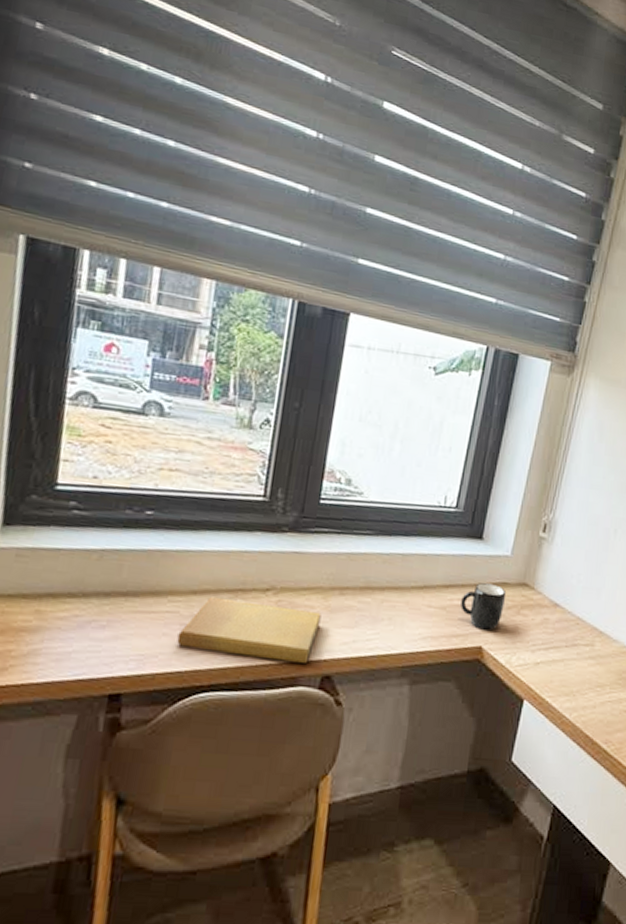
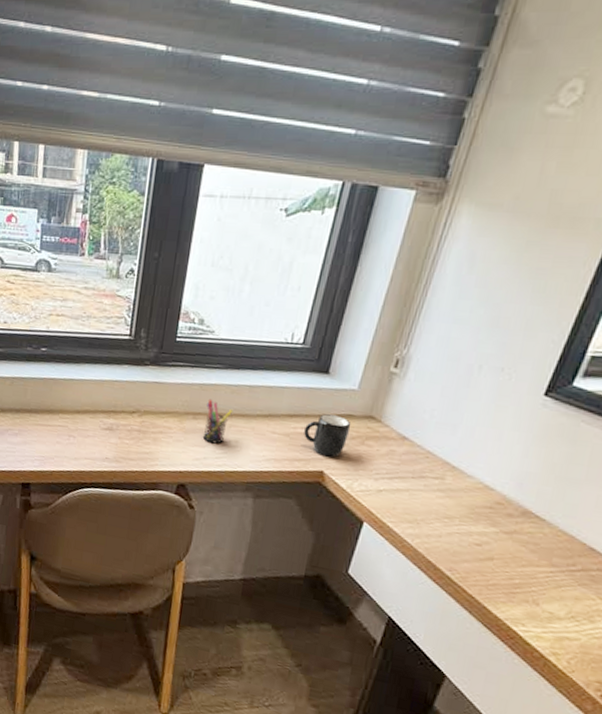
book: present [177,596,322,665] -> none [67,415,177,474]
pen holder: none [351,570,386,624] -> present [202,398,234,444]

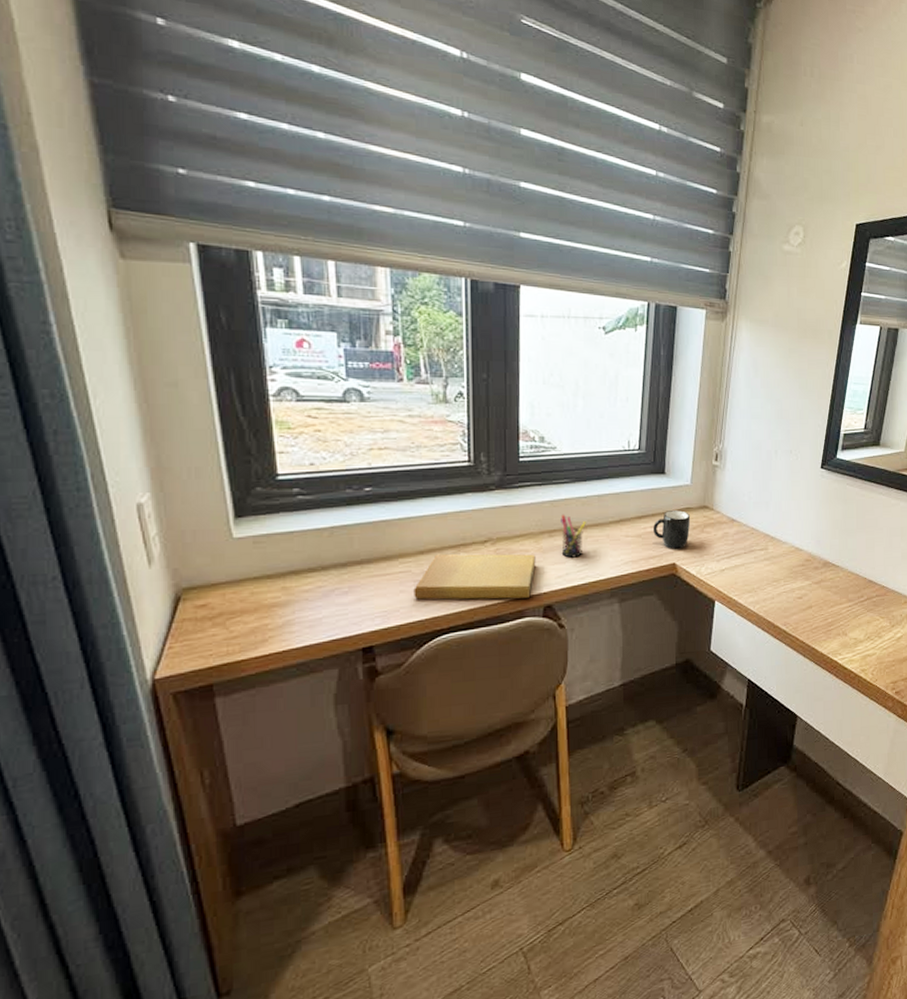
book: none [67,415,177,474] -> present [414,553,536,600]

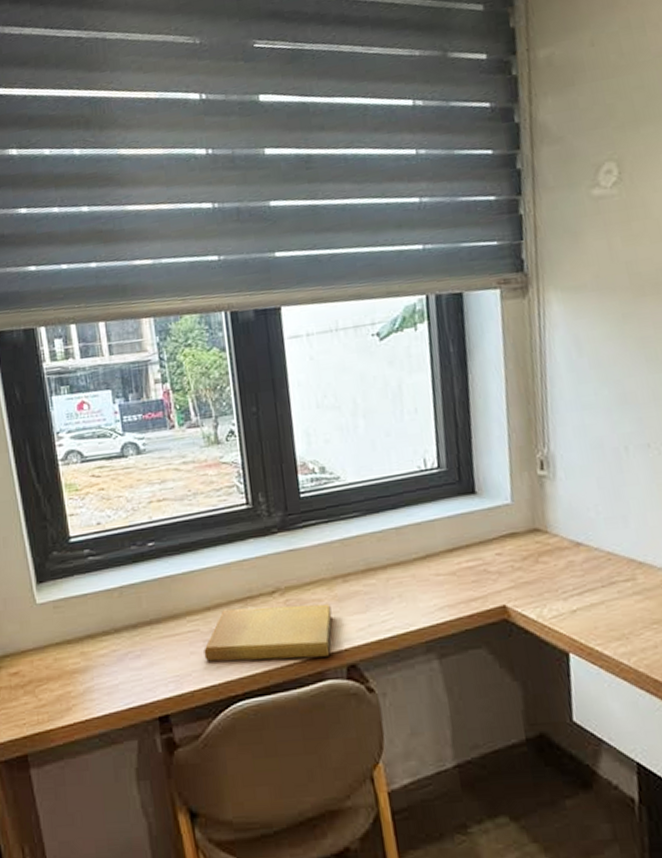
pen holder: present [561,514,587,558] -> none [354,553,386,606]
mug: present [653,510,691,549] -> none [469,537,520,588]

